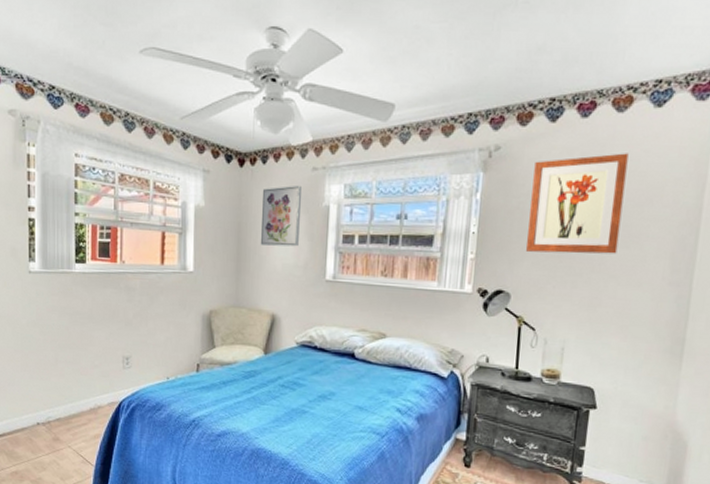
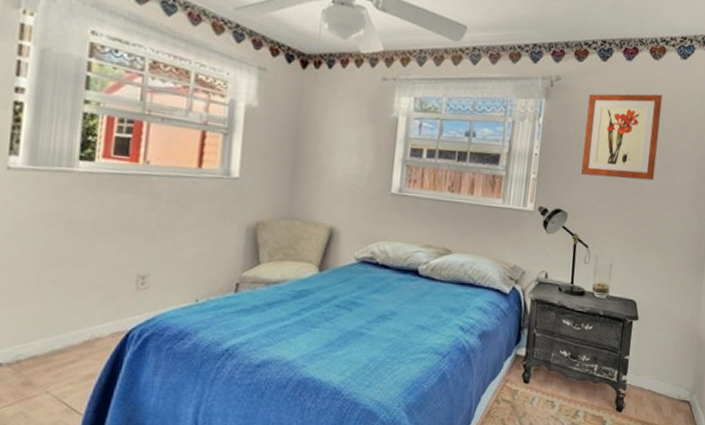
wall art: present [260,186,303,247] -> none [320,93,371,157]

